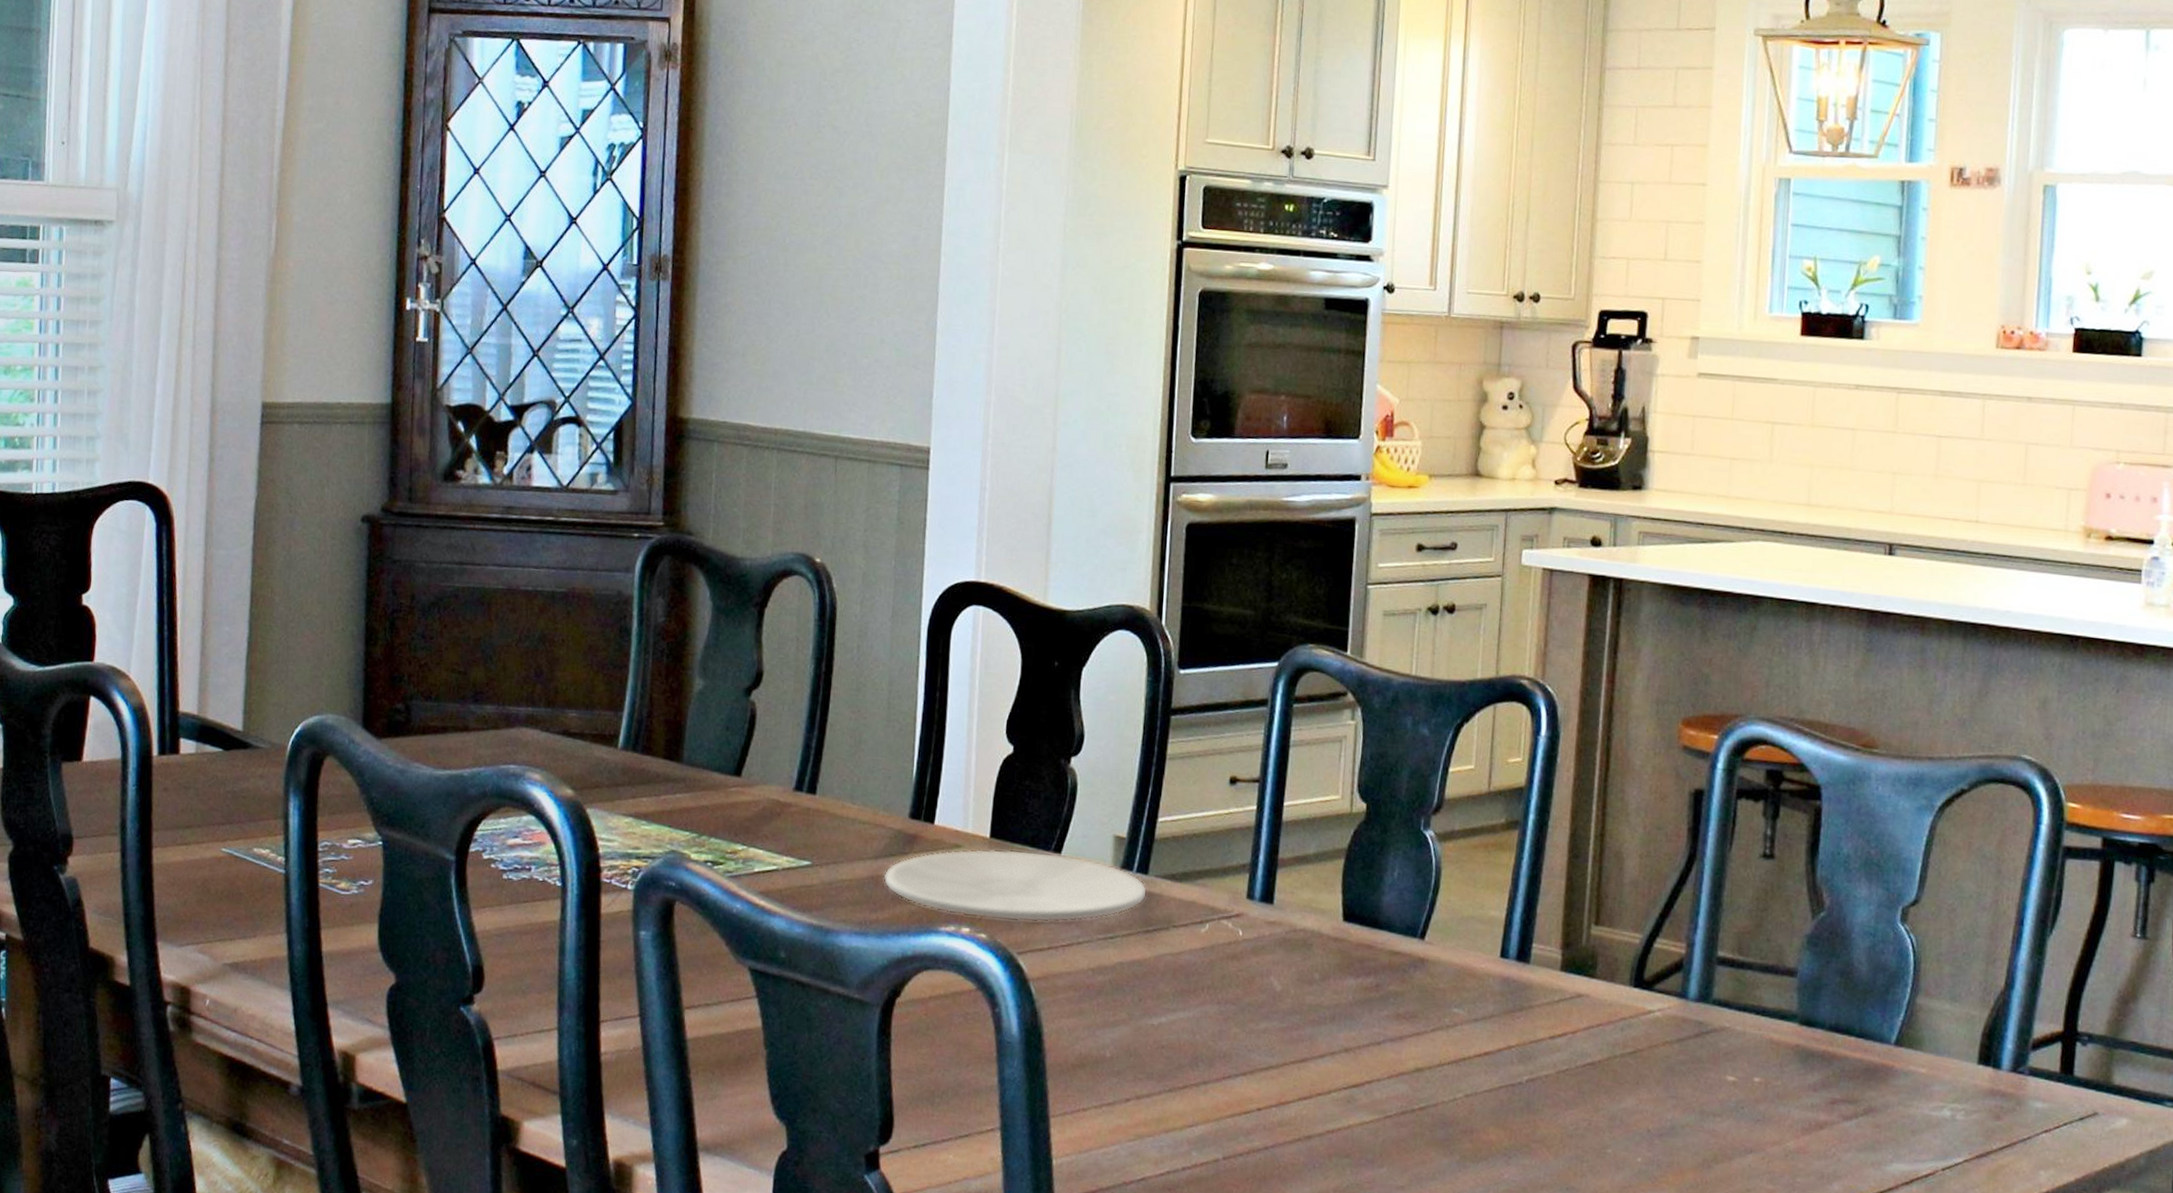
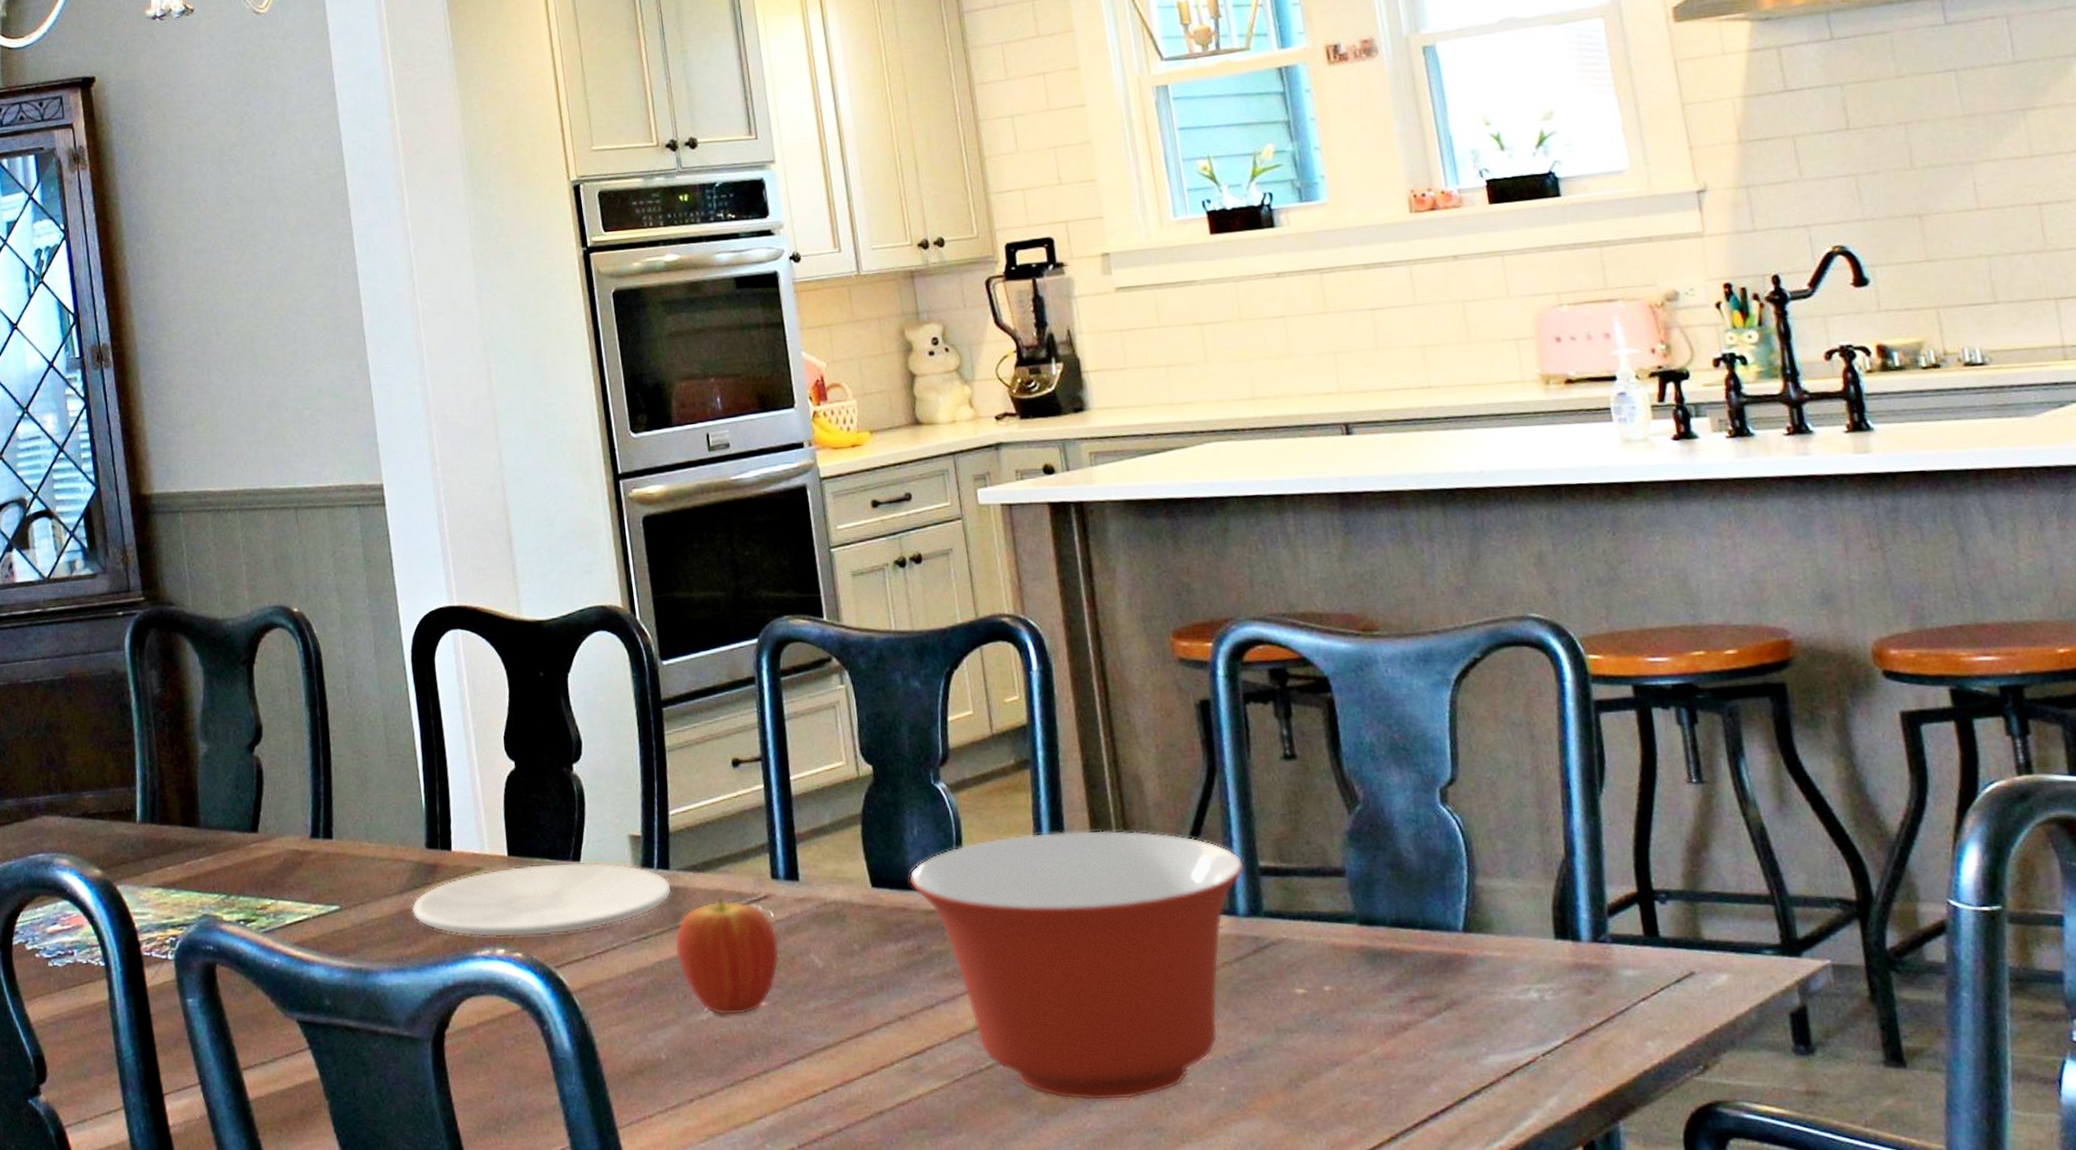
fruit: none [1139,908,1242,1026] -> present [674,896,780,1016]
mixing bowl: none [1380,891,1705,1157] -> present [908,830,1245,1101]

